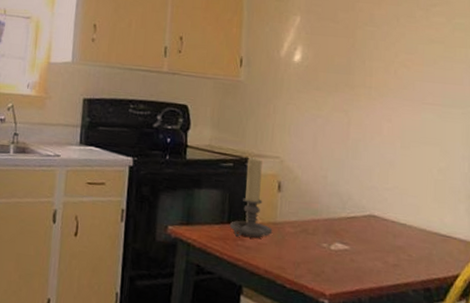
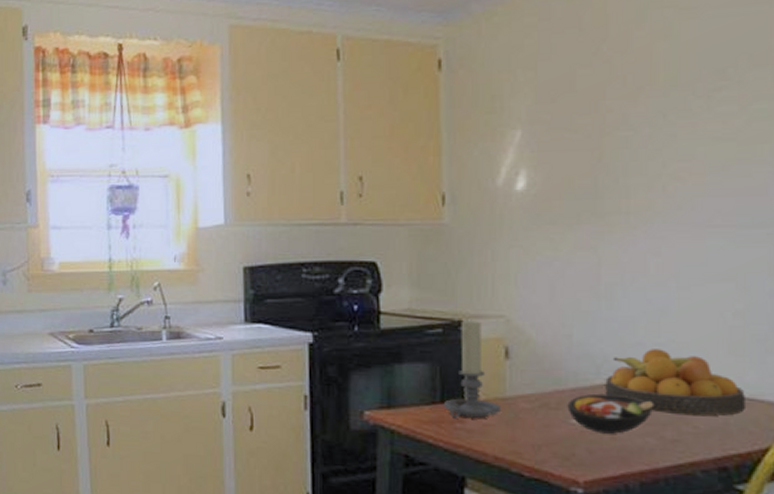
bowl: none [320,224,382,257] -> present [567,393,655,434]
fruit bowl: none [348,192,444,248] -> present [605,349,745,417]

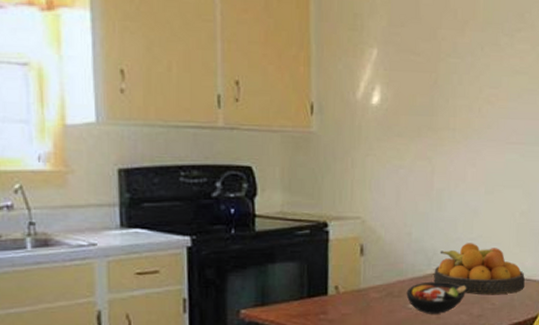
candle holder: present [443,319,502,418] -> none [309,221,357,311]

